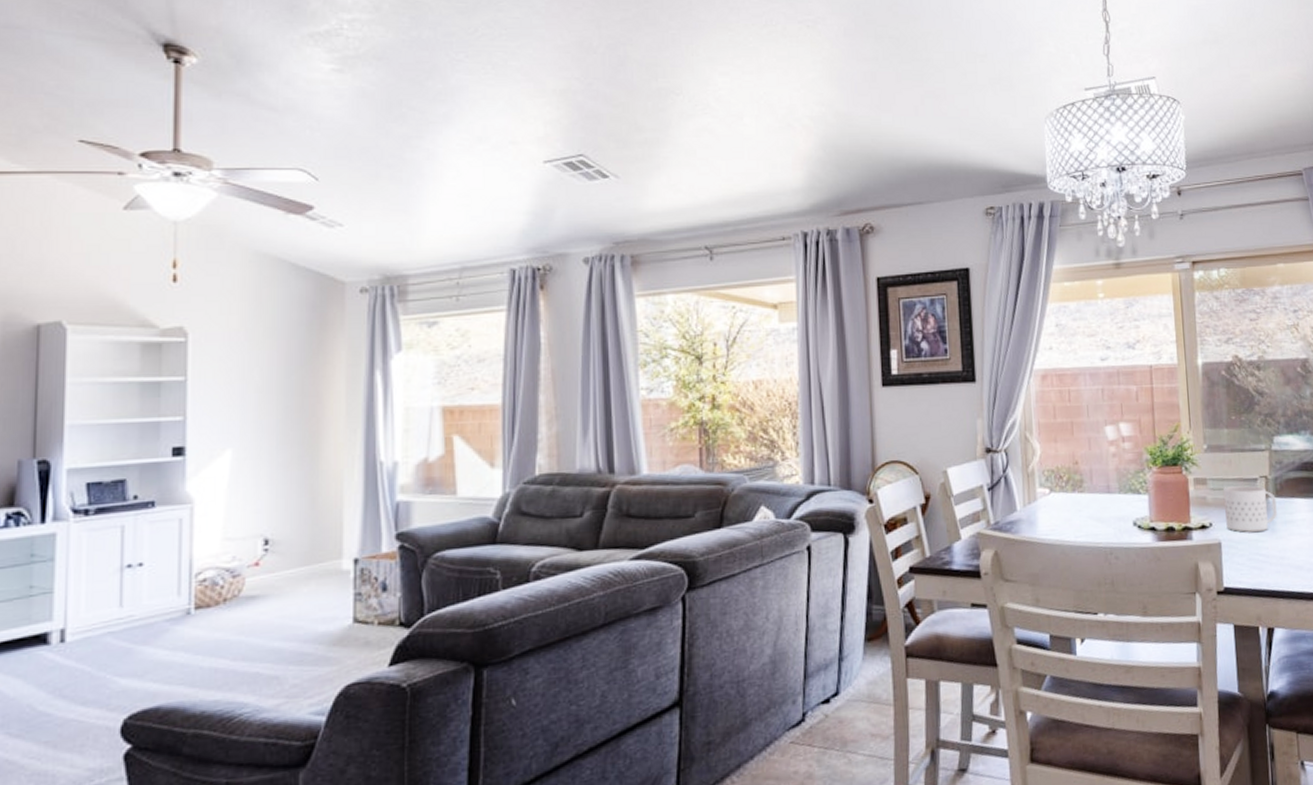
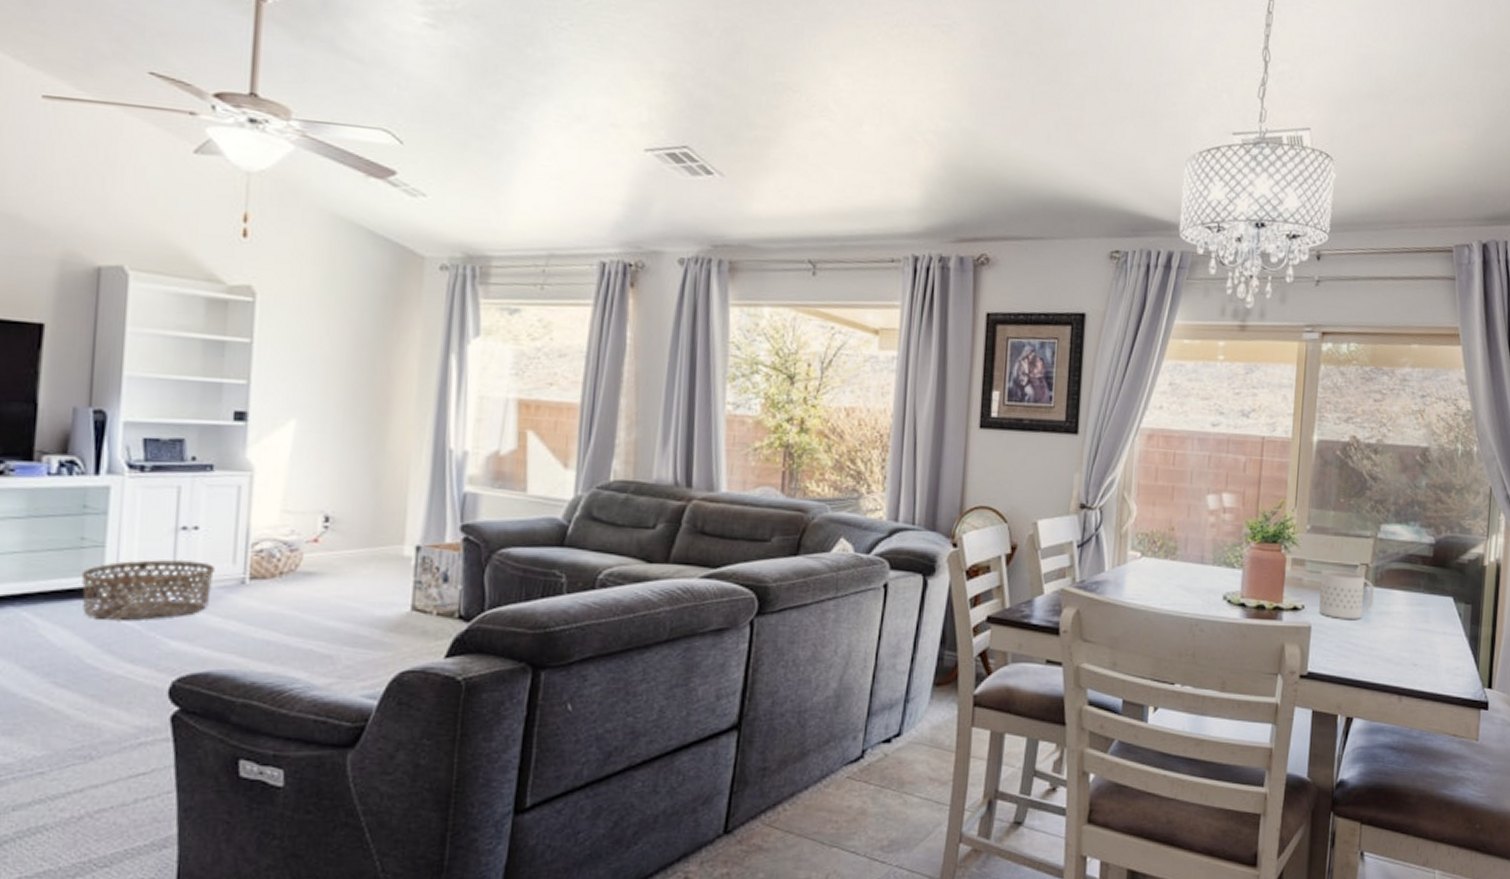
basket: none [31,597,160,665] -> present [81,560,215,620]

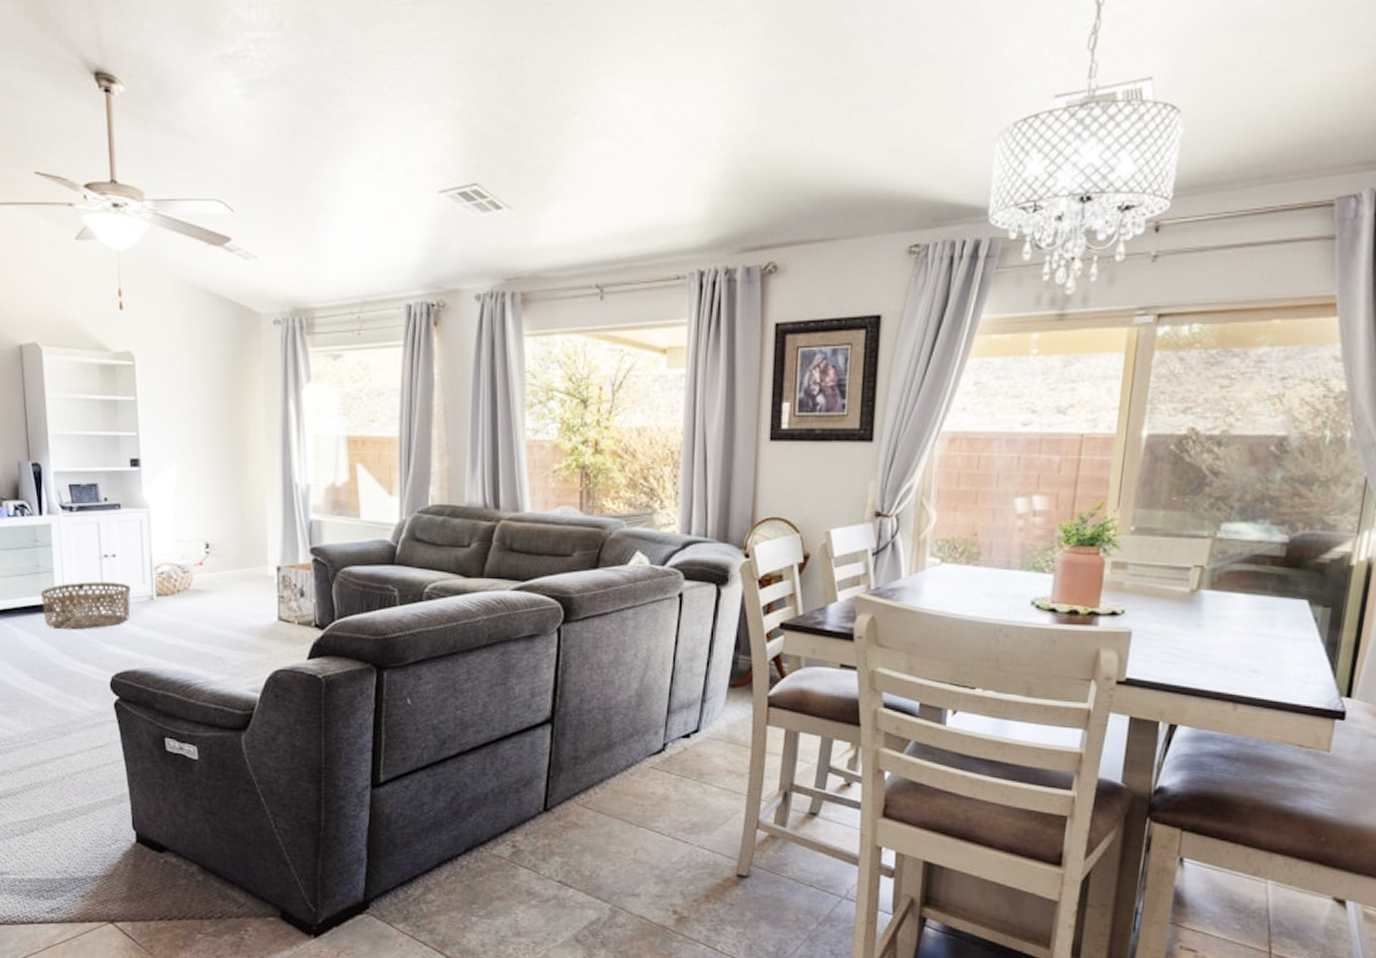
mug: present [1319,570,1374,620] -> none [1142,573,1210,625]

